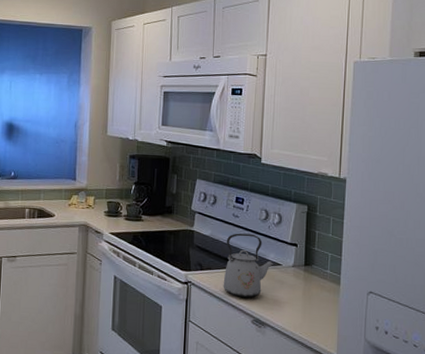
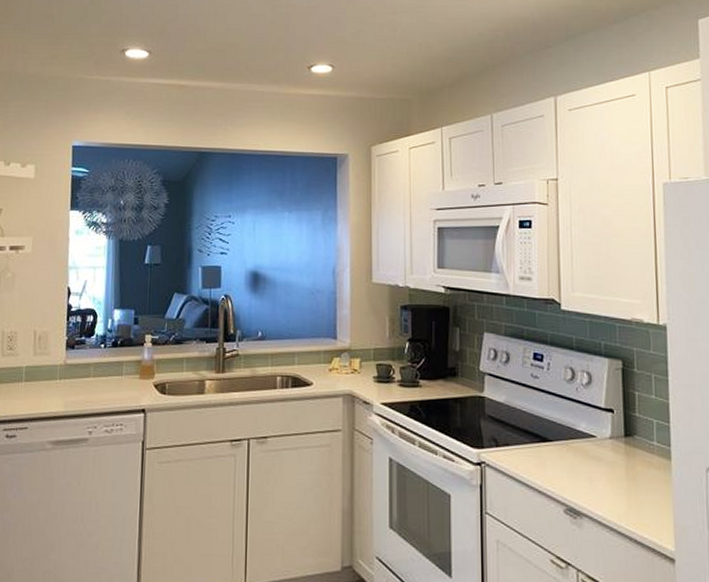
kettle: present [223,233,274,298] -> none [525,398,587,480]

